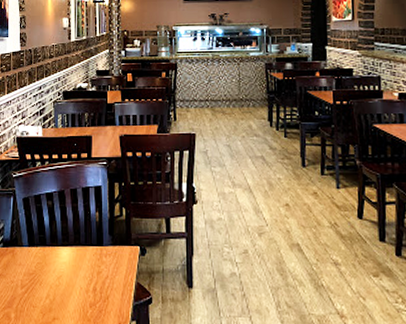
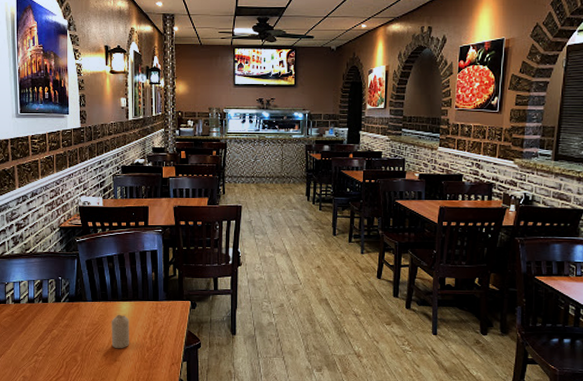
candle: none [49,262,70,305] -> present [111,314,129,349]

